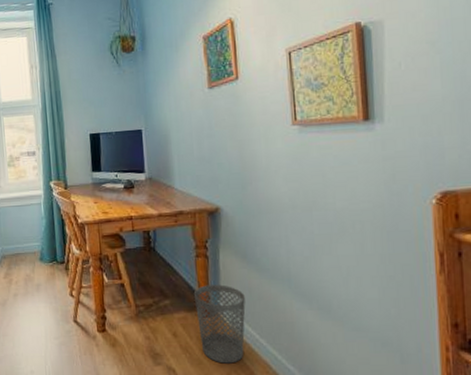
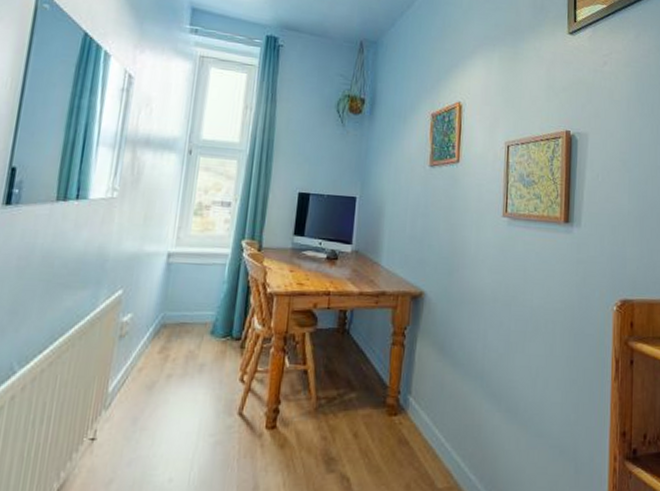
wastebasket: present [194,284,246,364] -> none [382,378,436,472]

